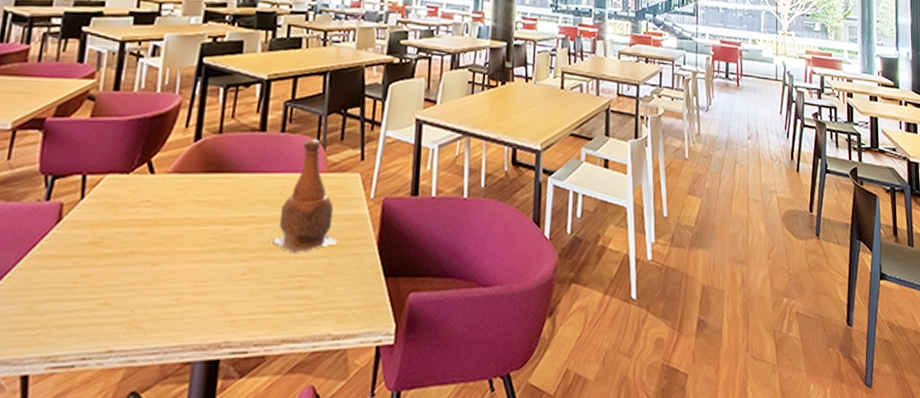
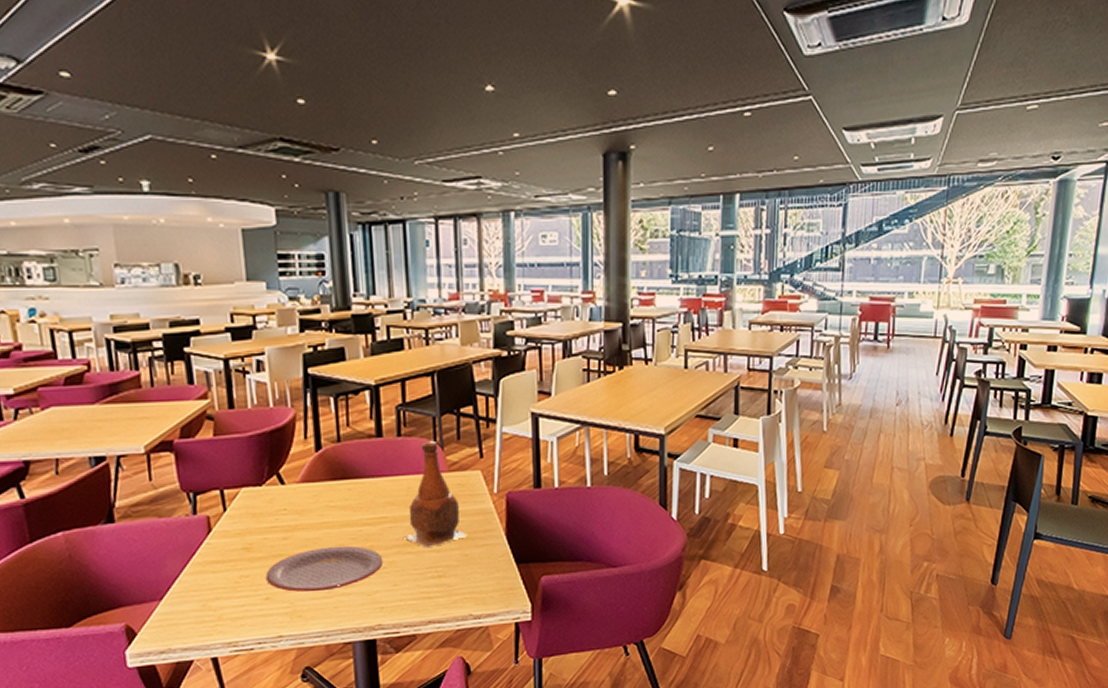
plate: none [108,246,244,299] -> present [265,545,384,592]

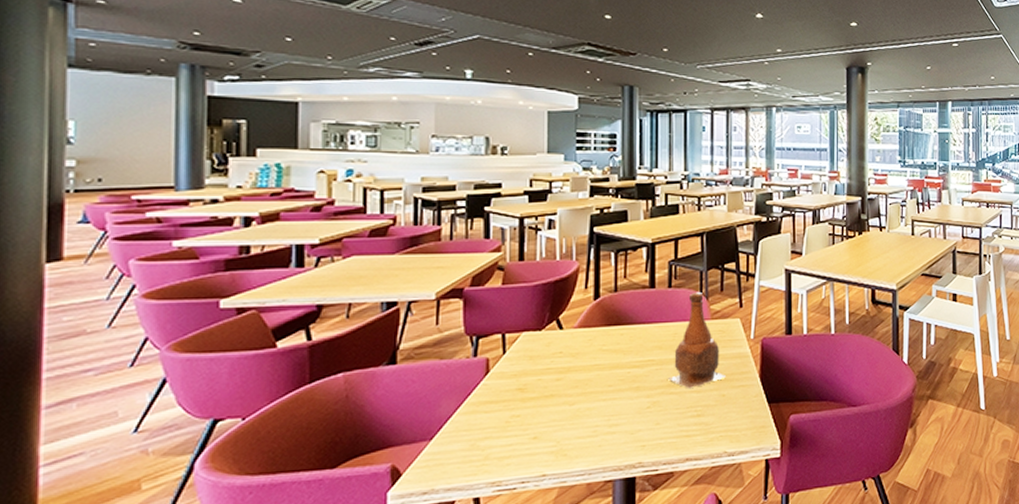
plate: present [265,545,384,592] -> none [535,386,648,432]

